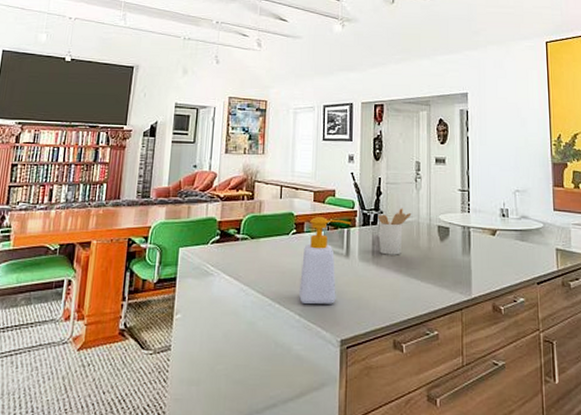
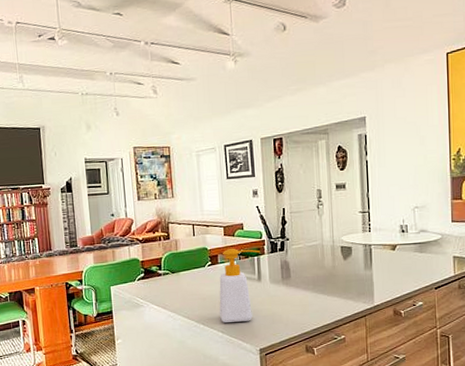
utensil holder: present [378,208,412,255] -> none [284,233,316,276]

